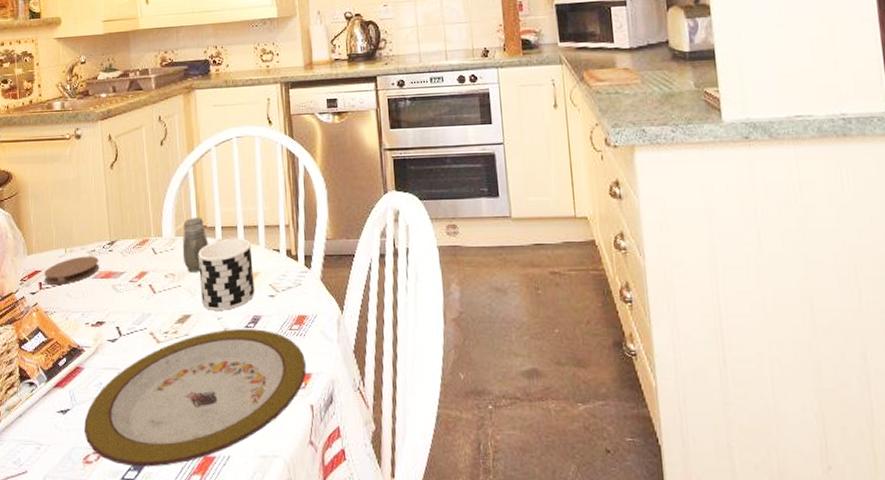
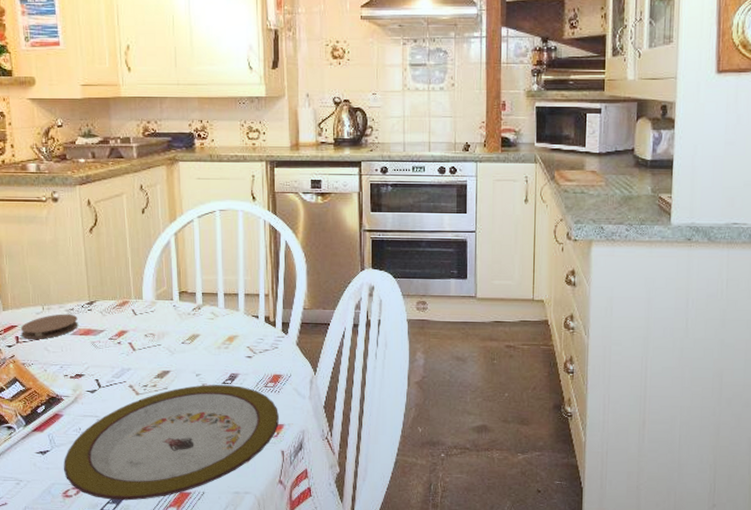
salt and pepper shaker: present [182,217,209,272] -> none [162,282,189,333]
cup: present [198,238,255,310] -> none [178,304,233,368]

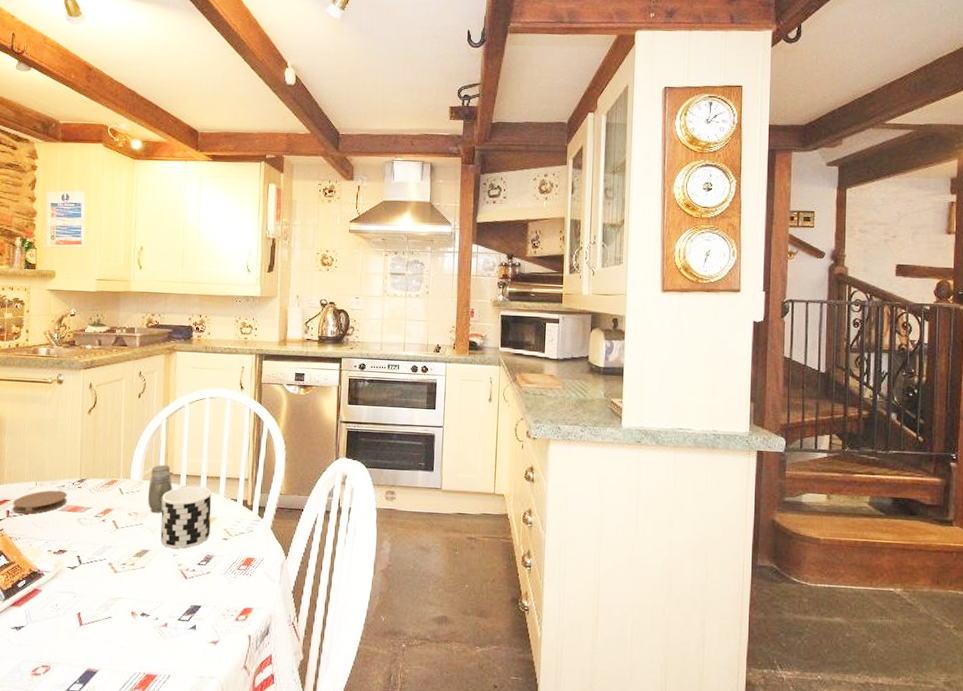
plate: present [64,385,279,501] -> none [36,565,249,682]
salt and pepper shaker: none [162,282,189,333] -> present [147,464,173,513]
cup: none [178,304,233,368] -> present [160,486,212,549]

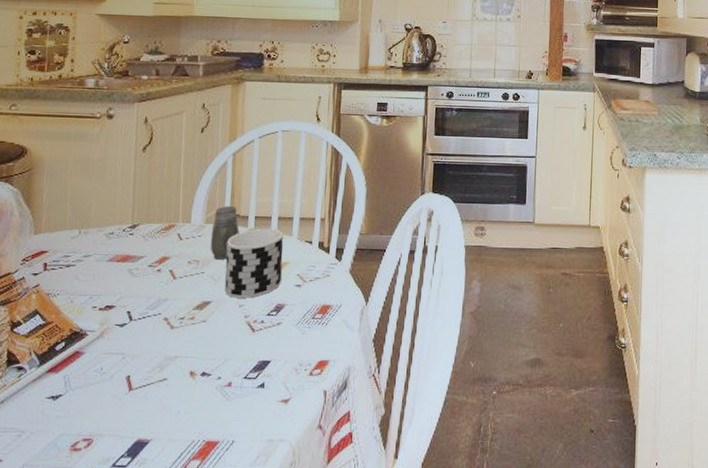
coaster: present [12,490,68,514] -> none [50,238,117,266]

